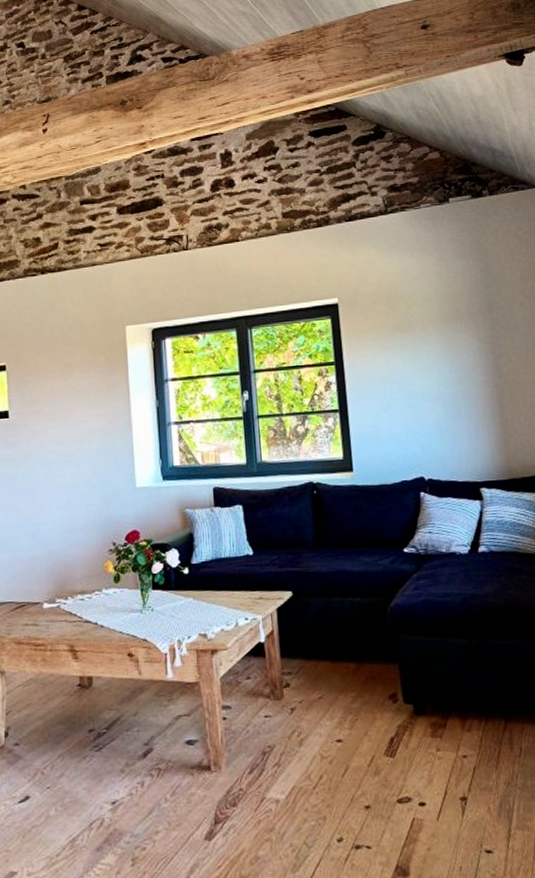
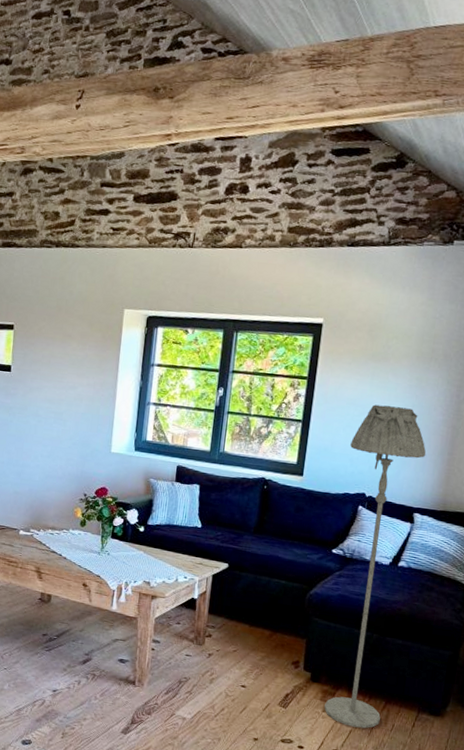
floor lamp: none [395,375,505,763] -> present [324,404,427,729]

